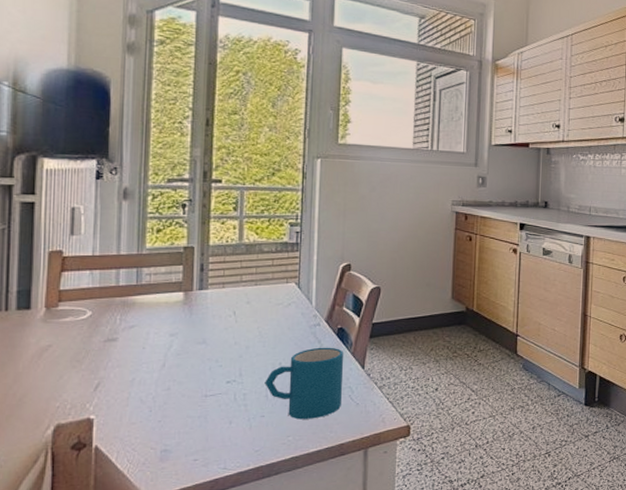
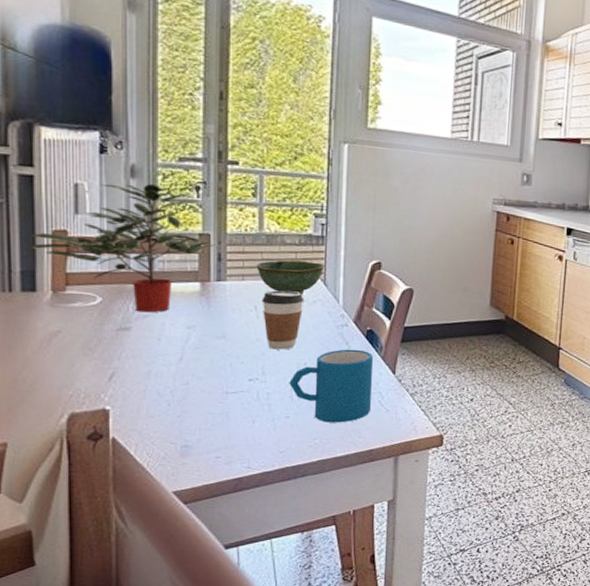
potted plant: none [22,204,198,323] -> present [24,183,215,313]
bowl: none [236,267,299,299] -> present [256,260,325,296]
coffee cup: none [240,295,280,352] -> present [261,290,305,350]

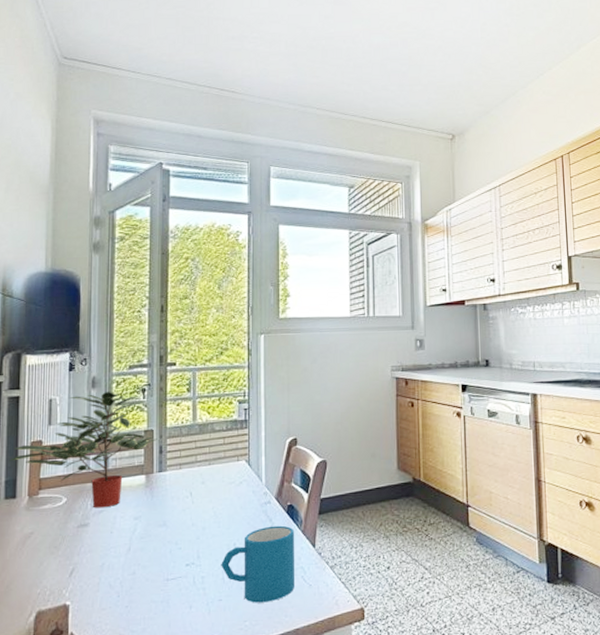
bowl: present [256,260,325,296] -> none [191,445,248,478]
coffee cup: present [261,290,305,350] -> none [196,474,232,533]

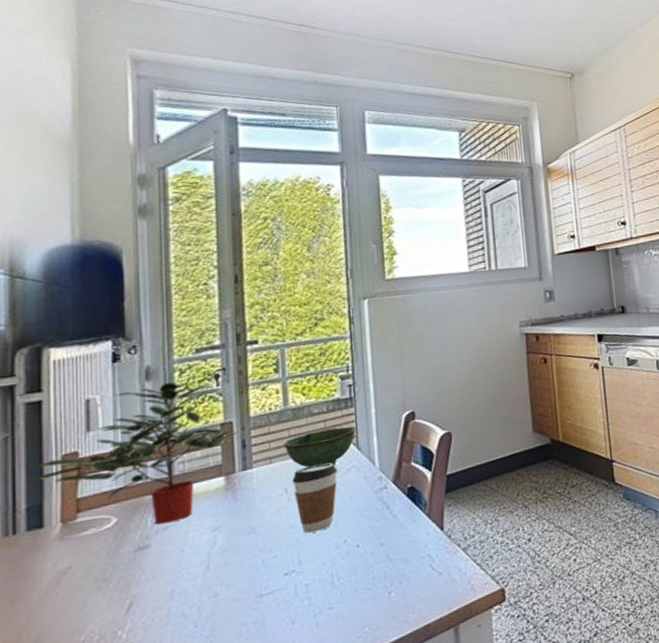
bowl: none [191,445,248,478] -> present [283,426,356,468]
coffee cup: none [196,474,232,533] -> present [292,462,338,534]
mug: present [221,525,295,603] -> none [329,511,422,605]

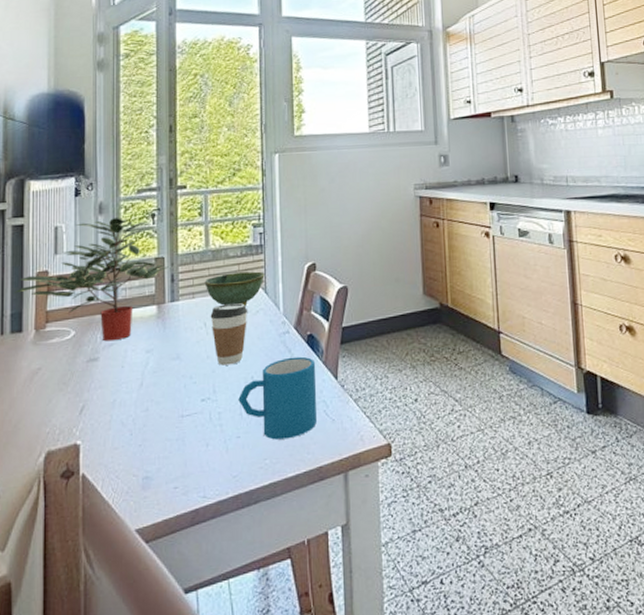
mug: none [329,511,422,605] -> present [238,356,317,440]

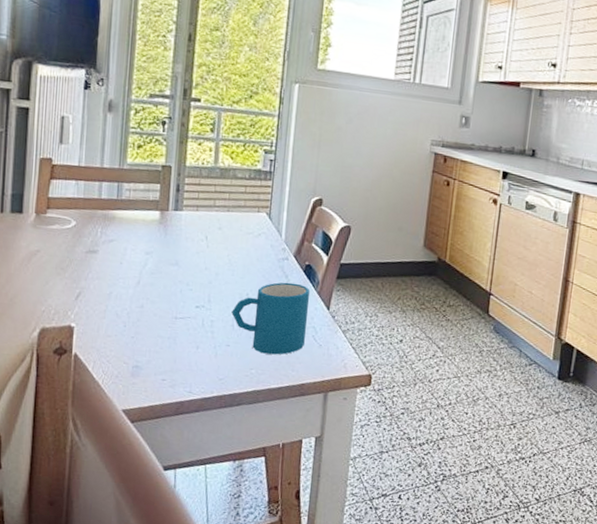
potted plant: present [14,218,169,342] -> none [16,117,175,238]
bowl: present [204,271,265,307] -> none [209,193,271,228]
coffee cup: present [210,303,248,366] -> none [212,222,250,280]

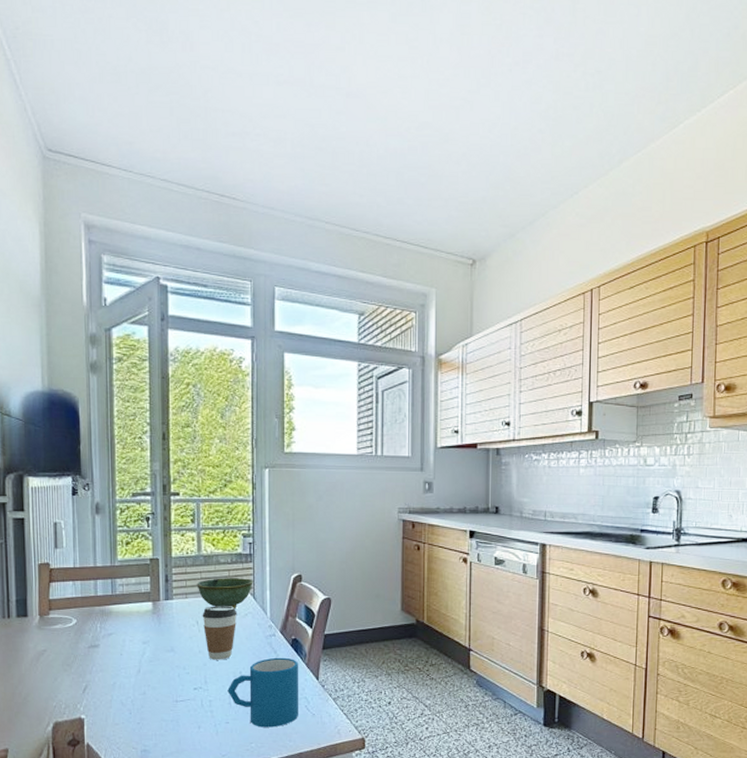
bowl: none [209,193,271,228] -> present [197,578,253,610]
coffee cup: none [212,222,250,280] -> present [202,606,238,660]

